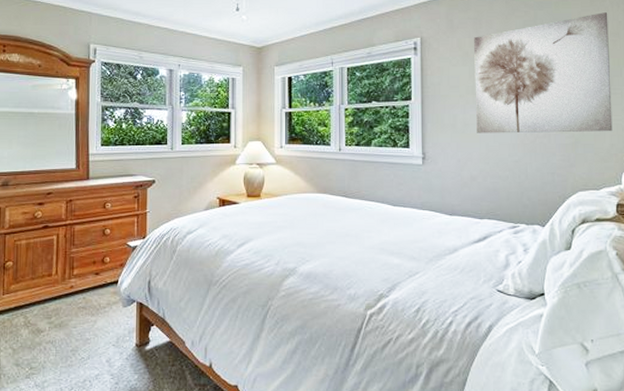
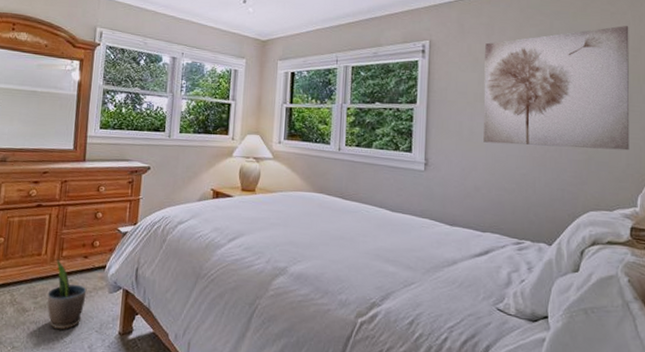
potted plant: none [61,277,101,347] -> present [47,258,87,330]

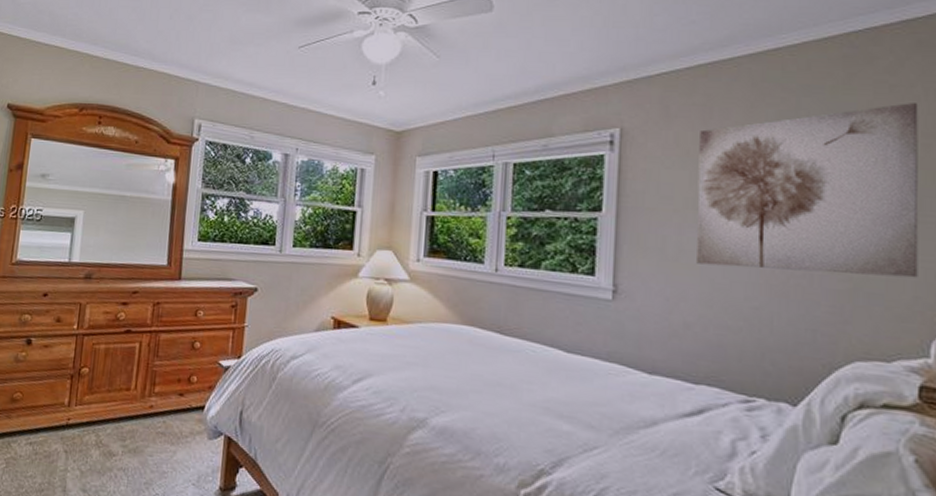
potted plant: present [47,258,87,330] -> none [137,394,183,480]

